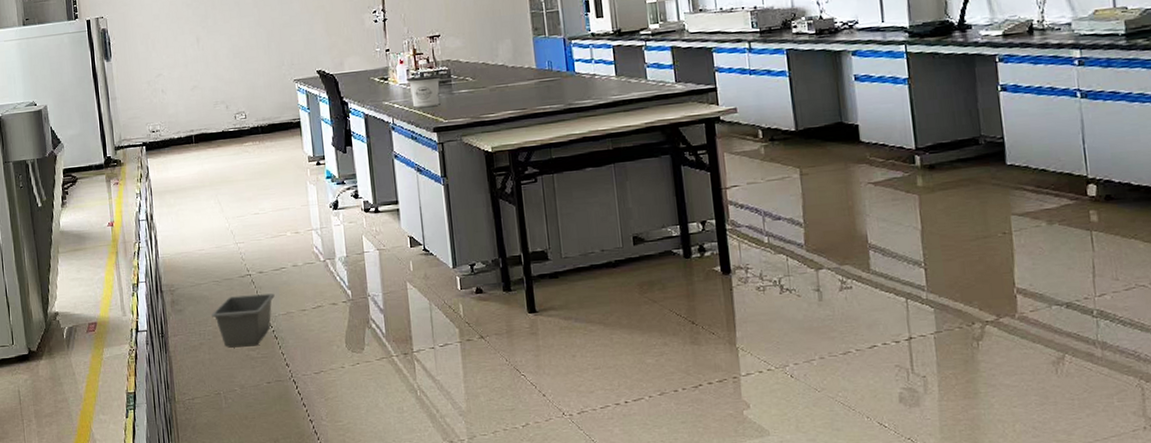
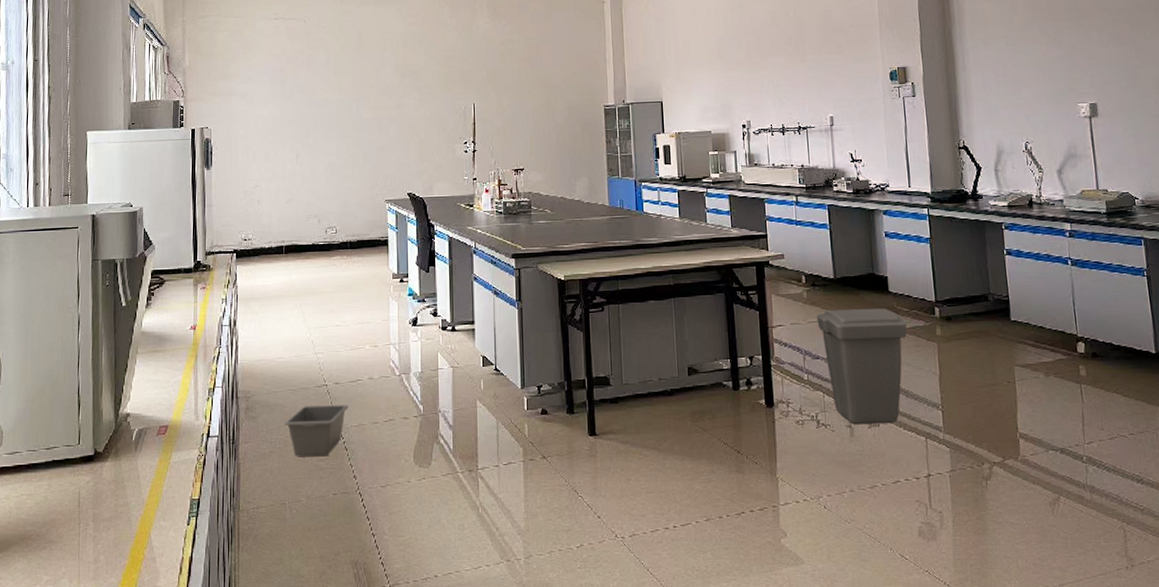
container: present [406,74,442,108] -> none [490,205,523,234]
trash can: none [777,160,883,287] -> present [817,308,908,424]

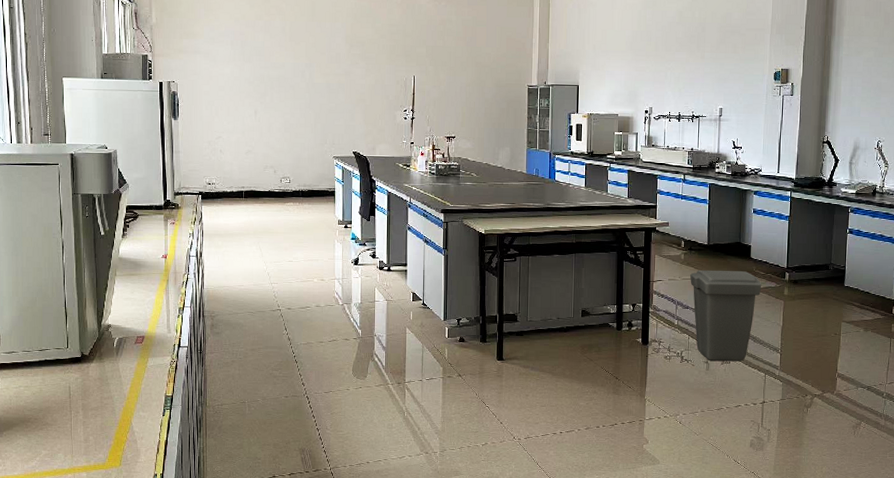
storage bin: present [283,405,348,457] -> none [243,326,299,367]

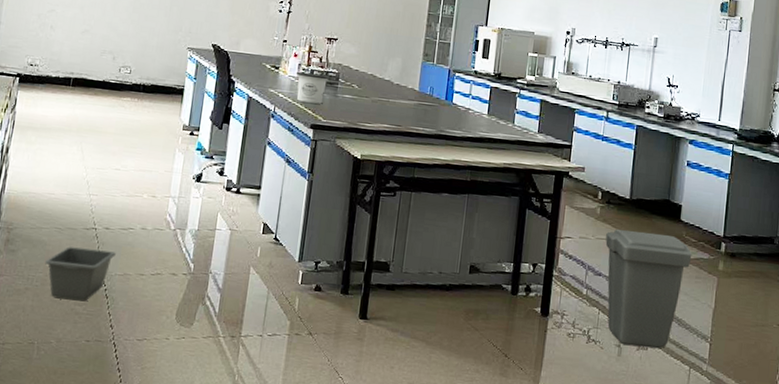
storage bin: none [243,326,299,367] -> present [44,246,116,302]
container: none [424,167,453,192] -> present [296,71,330,104]

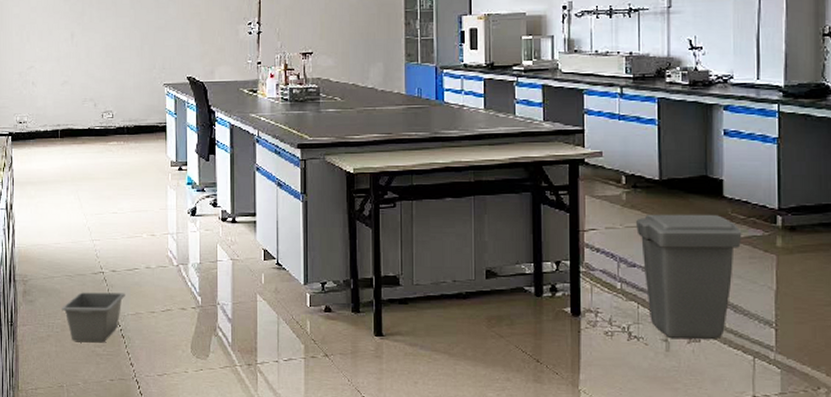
container: present [296,71,330,104] -> none [274,91,311,122]

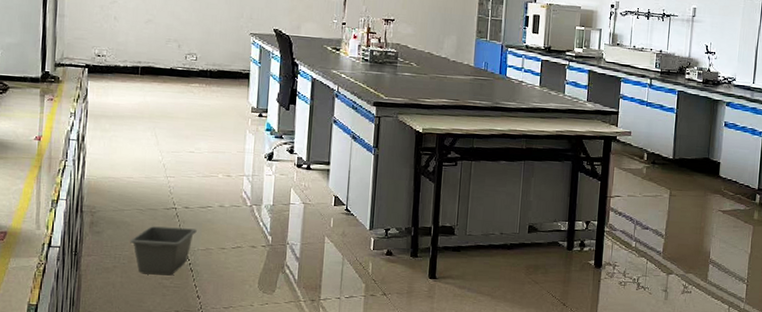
trash can: present [636,214,742,339] -> none [651,186,730,291]

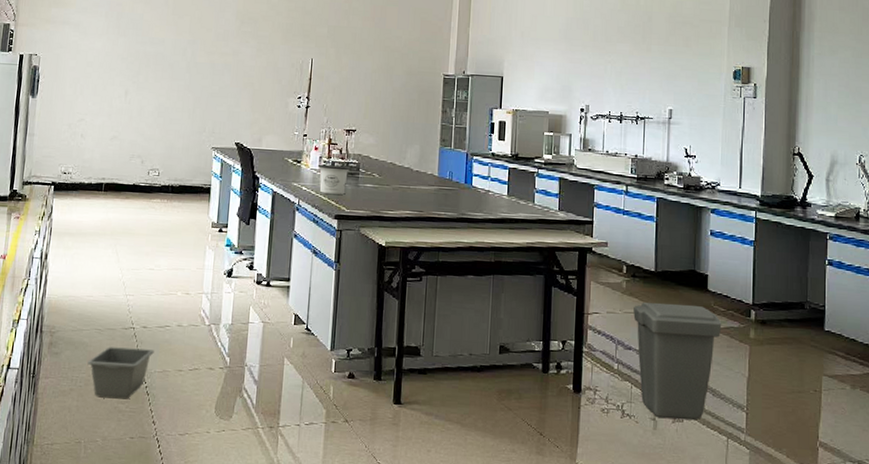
container: none [356,52,389,82] -> present [317,164,351,195]
trash can: none [651,186,730,291] -> present [633,302,722,420]

